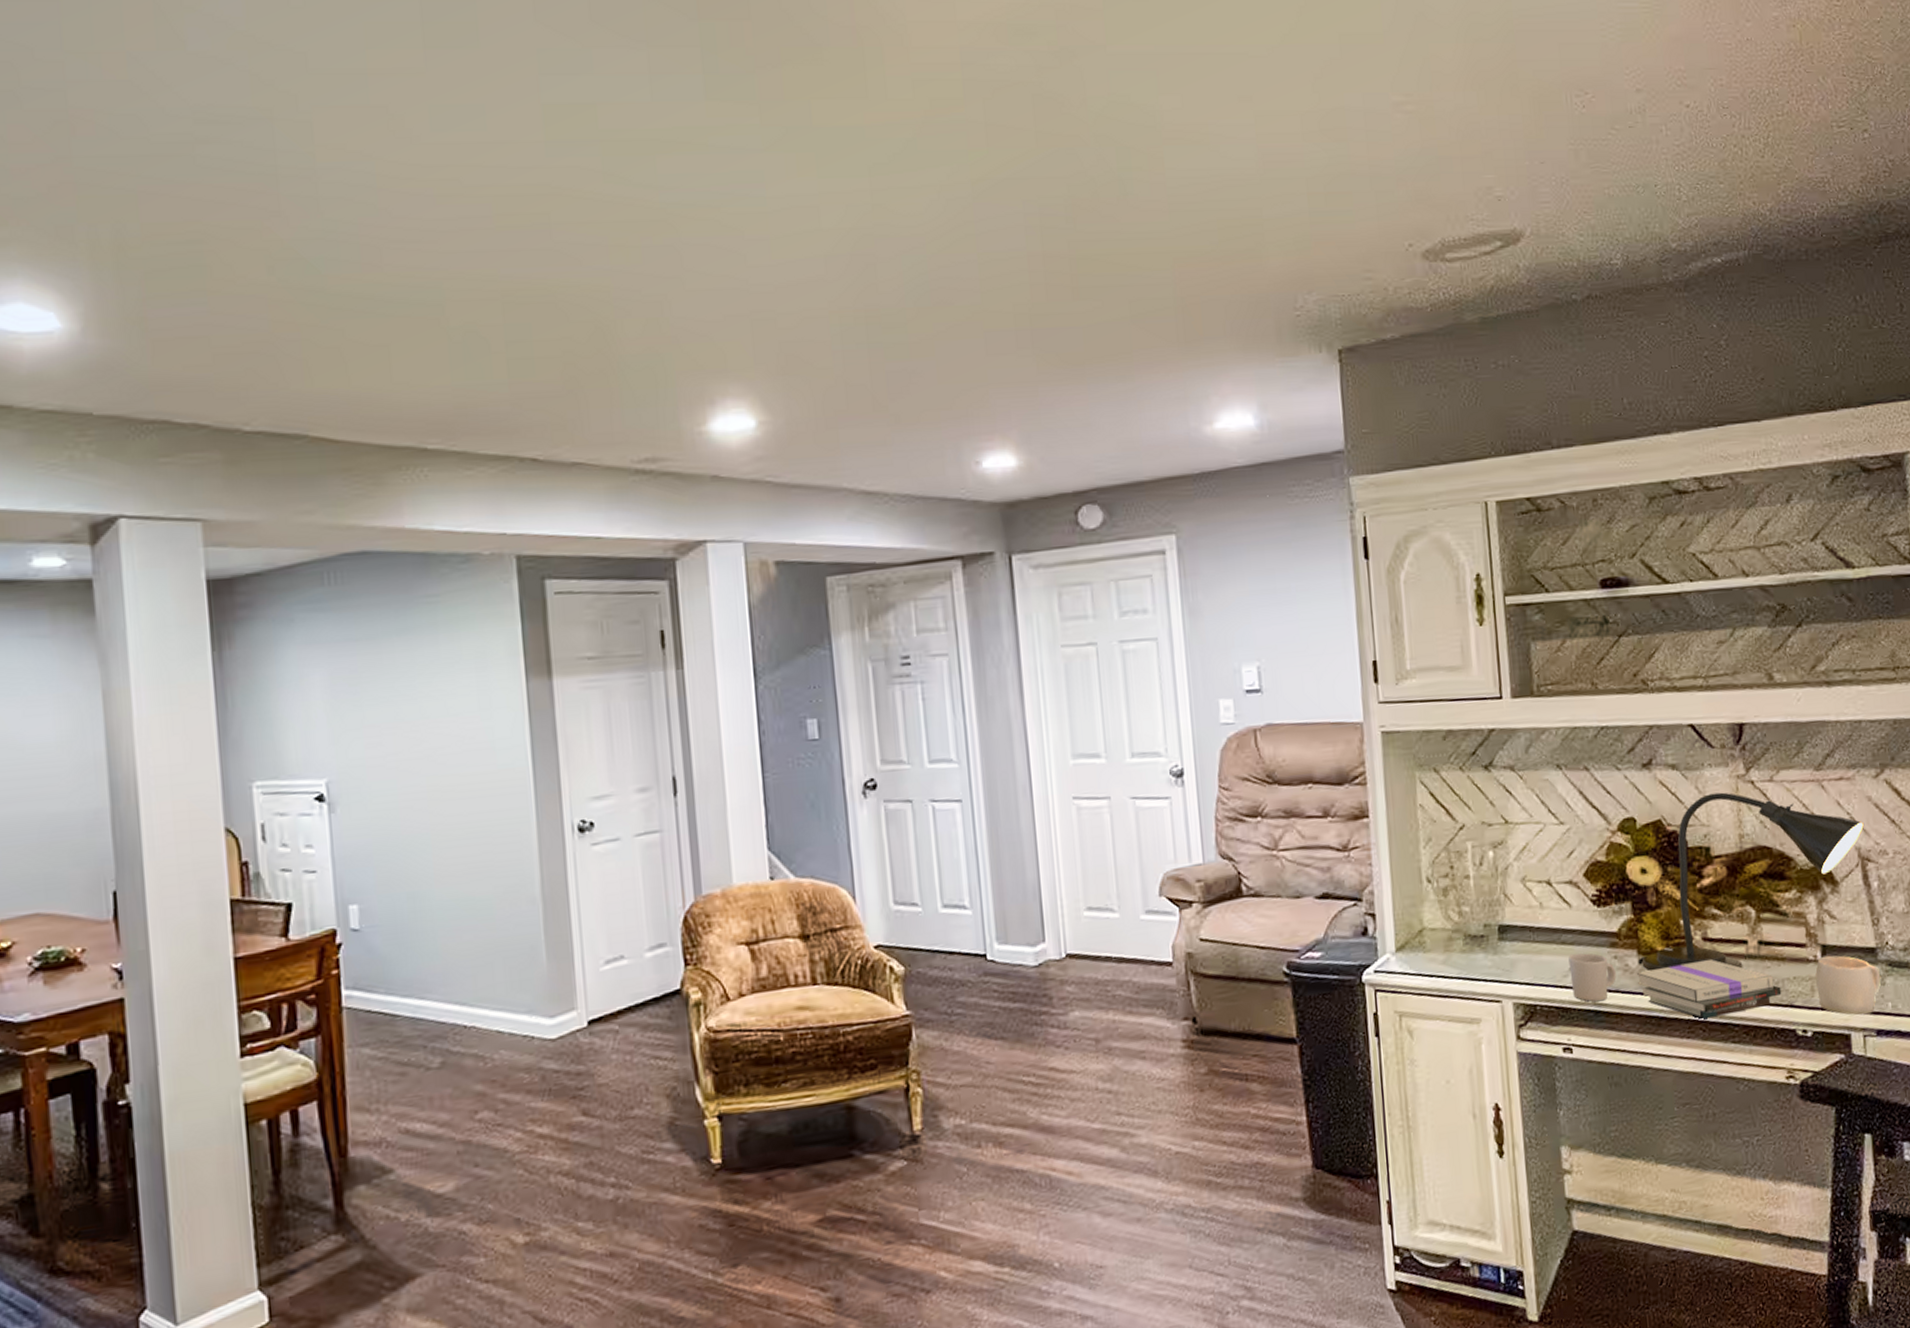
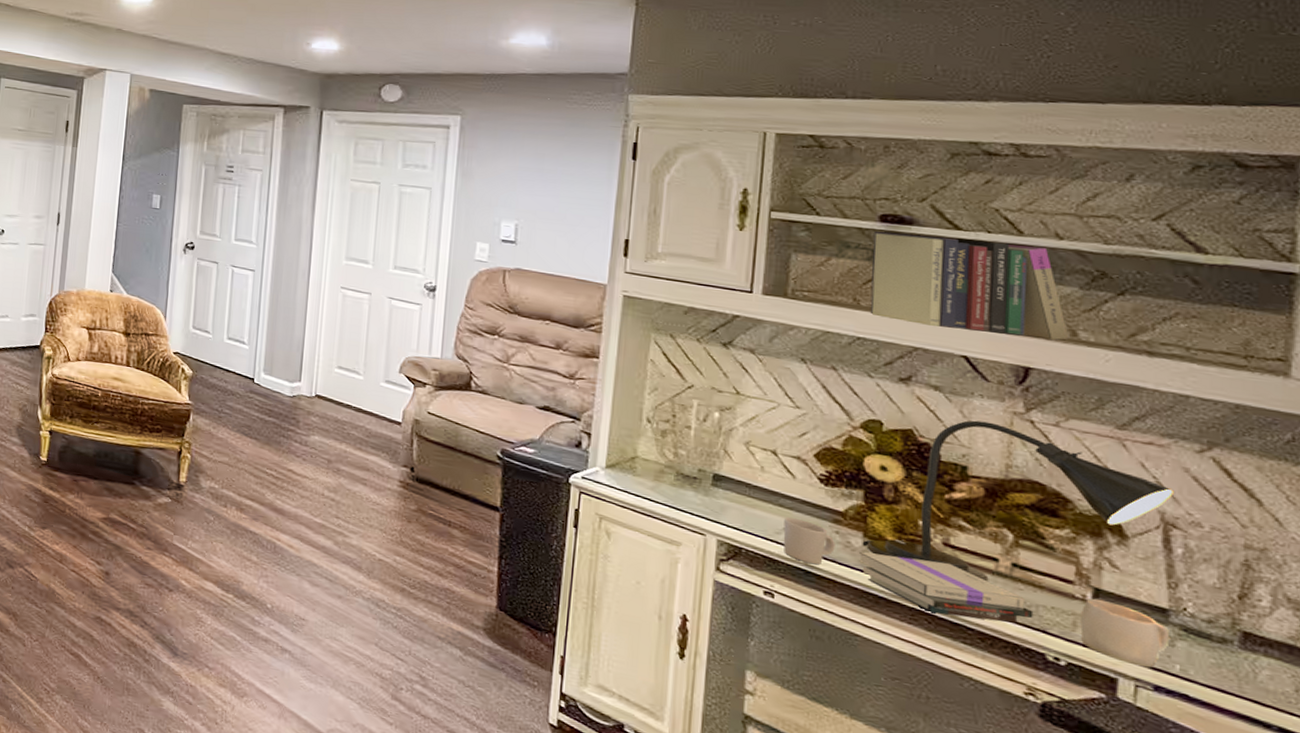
books: none [1597,589,1768,699] -> present [870,231,1069,341]

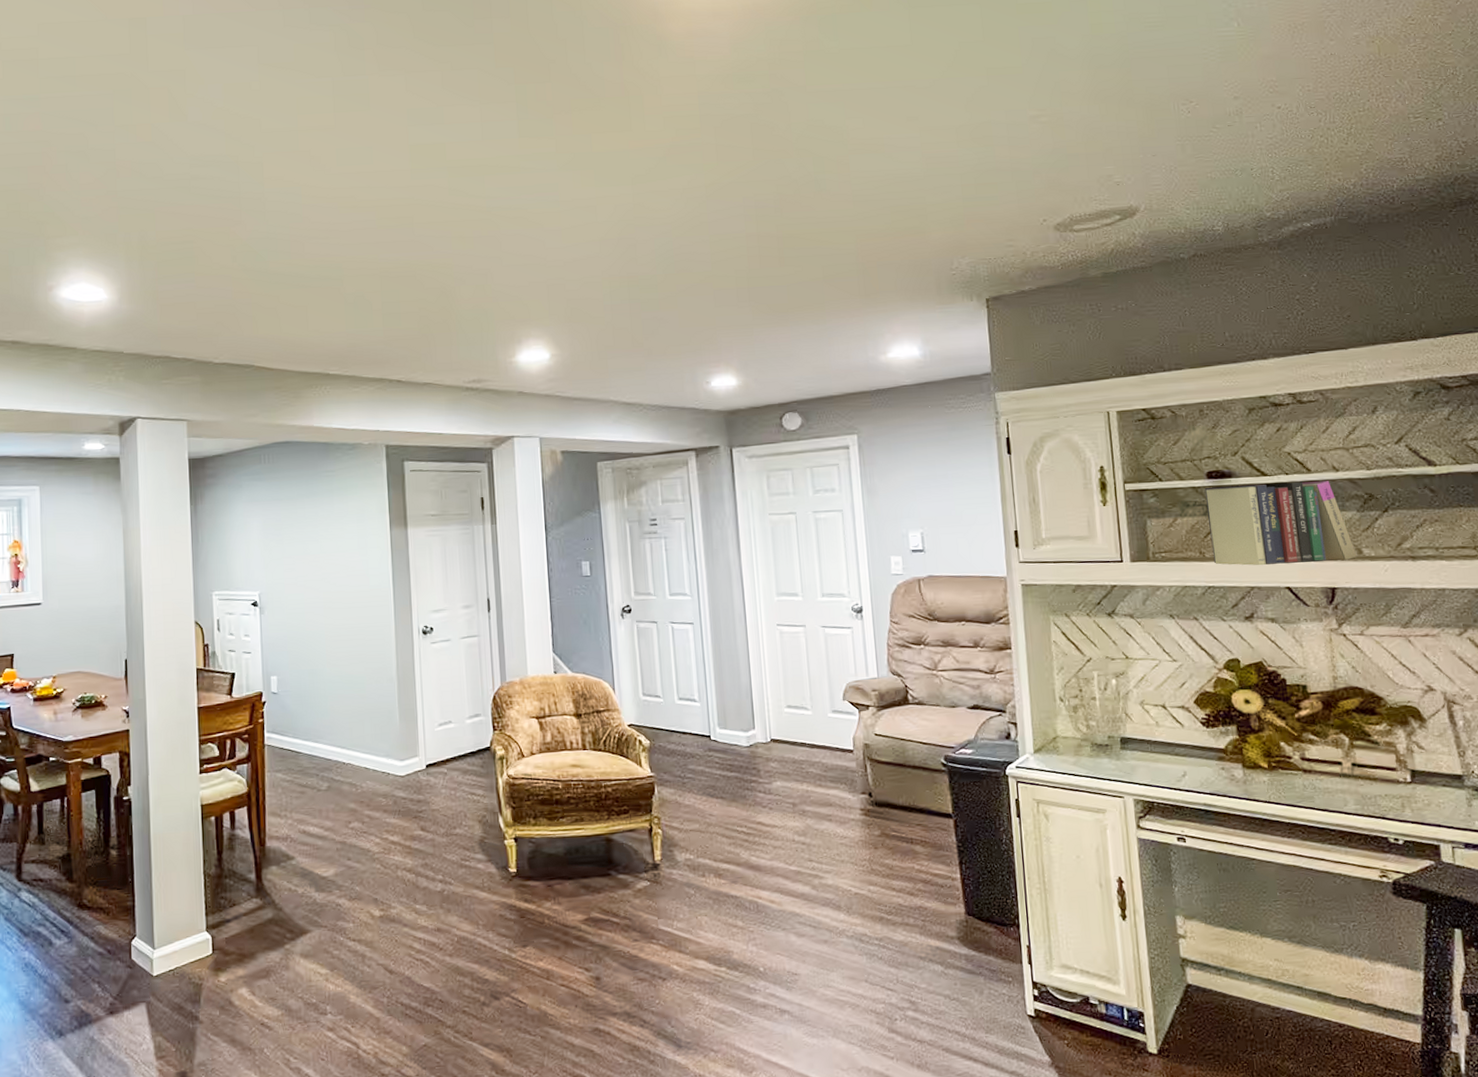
mug: present [783,517,835,565] -> none [1181,763,1224,803]
books: present [859,551,1034,623] -> none [1242,775,1374,823]
desk lamp: present [862,420,1175,582] -> none [1243,642,1450,785]
mug: present [1080,598,1169,668] -> none [1405,779,1467,830]

